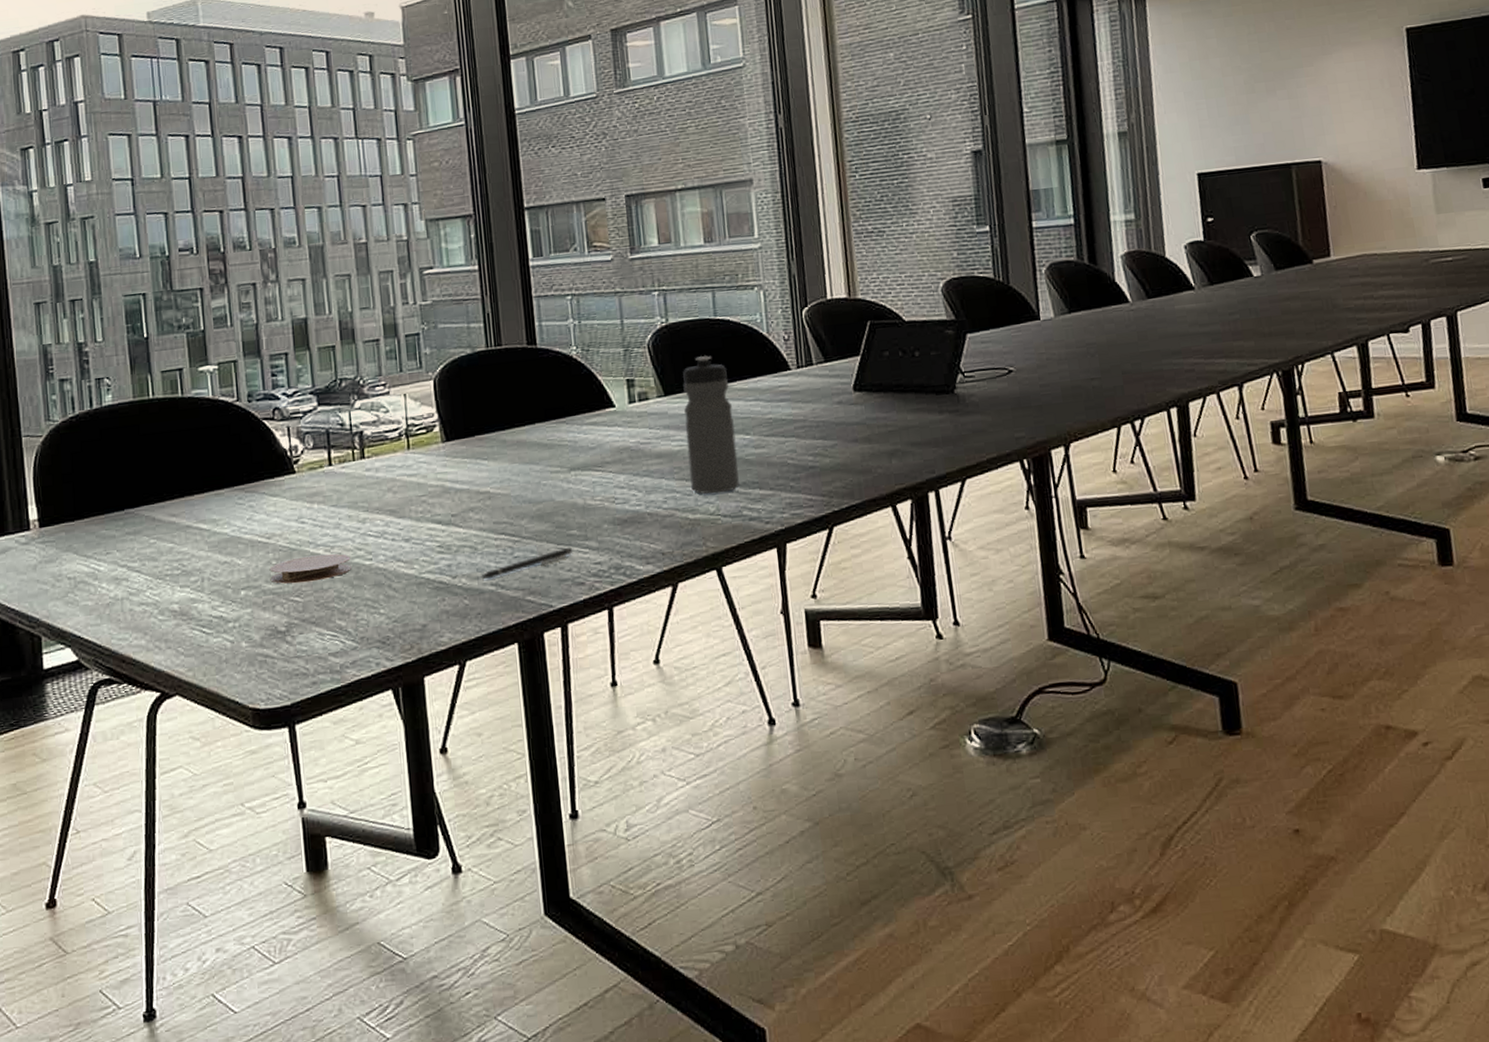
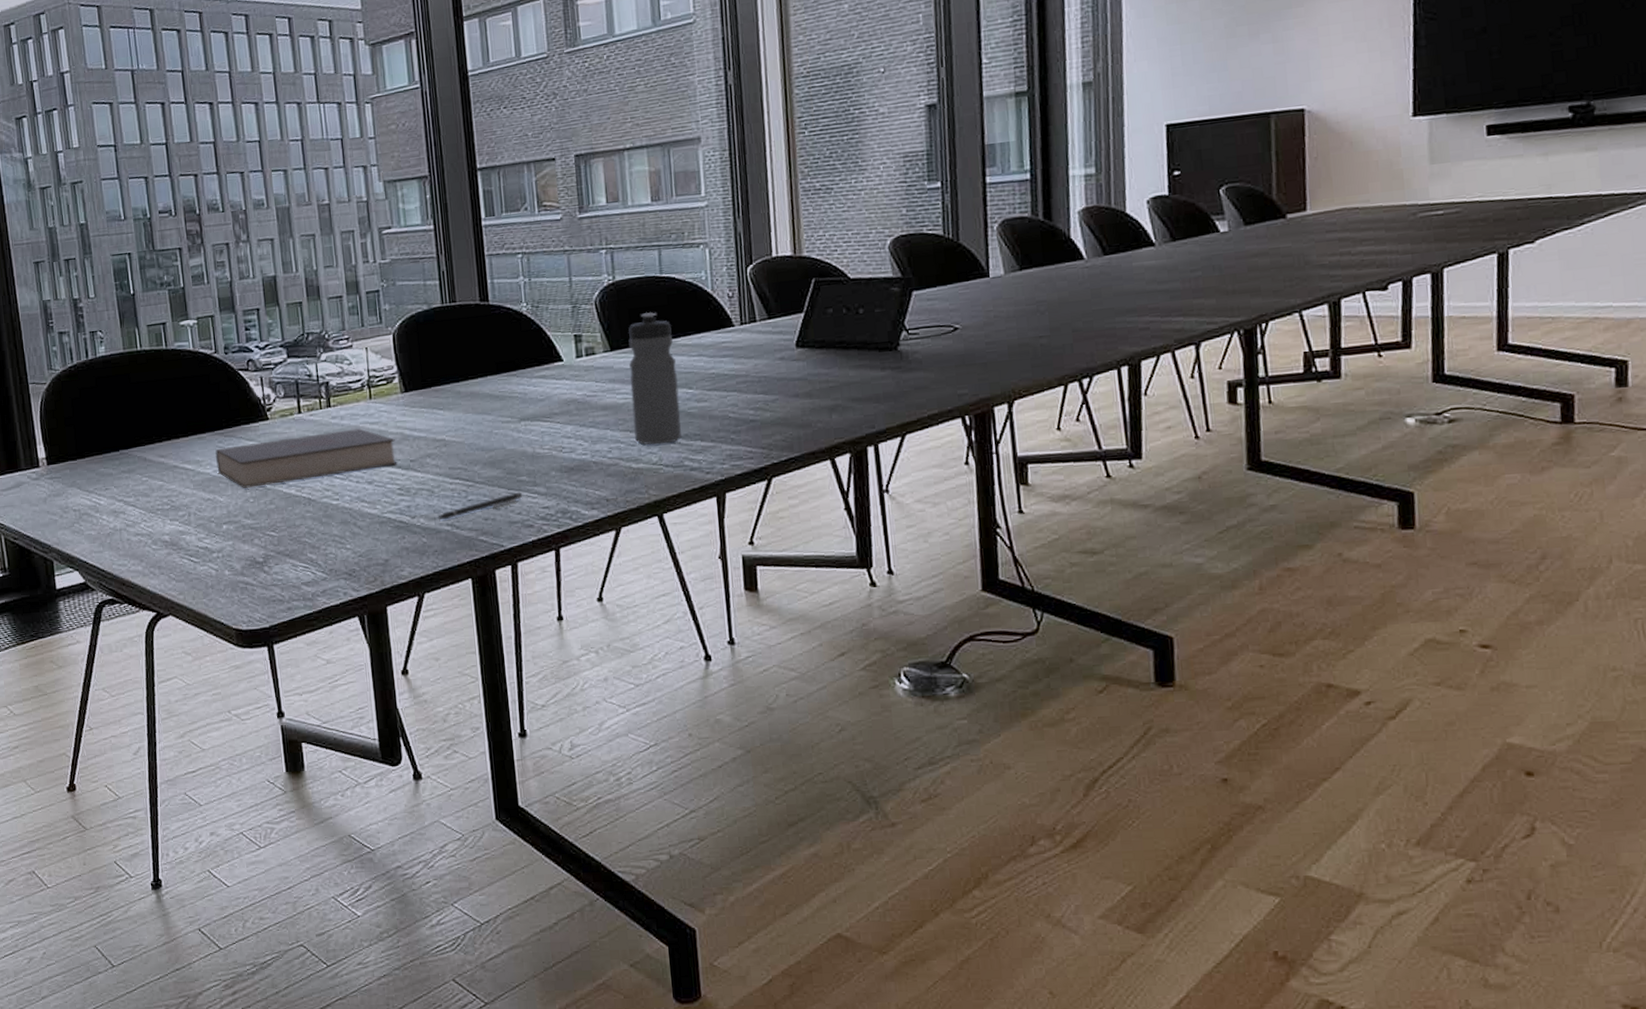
book: none [234,481,437,549] -> present [215,428,397,488]
coaster: present [269,554,351,584] -> none [247,493,320,520]

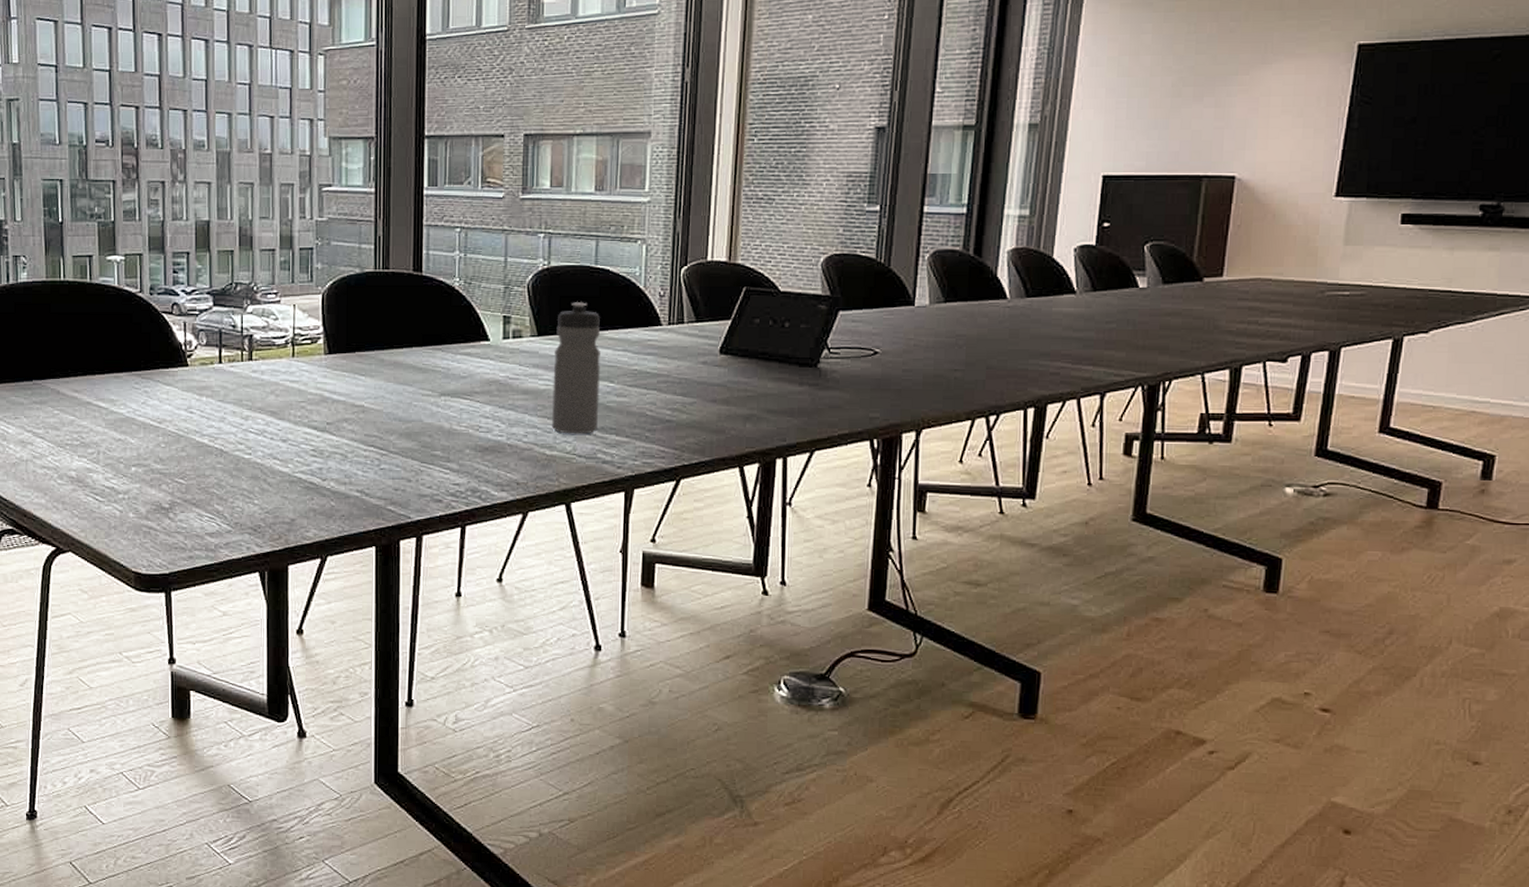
book: present [215,428,397,488] -> none [131,385,314,433]
pen: present [436,492,523,520] -> none [347,466,435,486]

